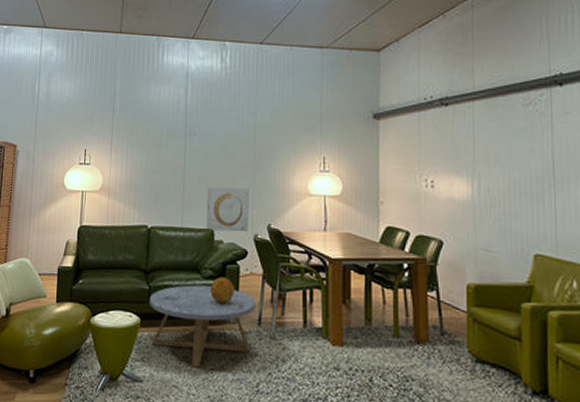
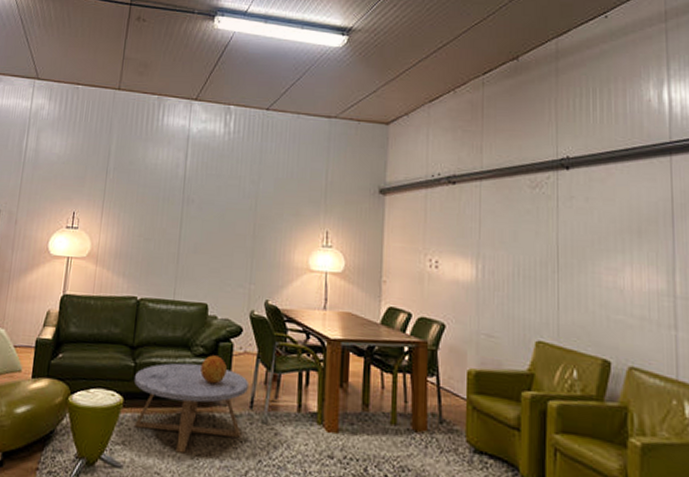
wall art: present [205,187,249,232] -> none [199,258,248,308]

